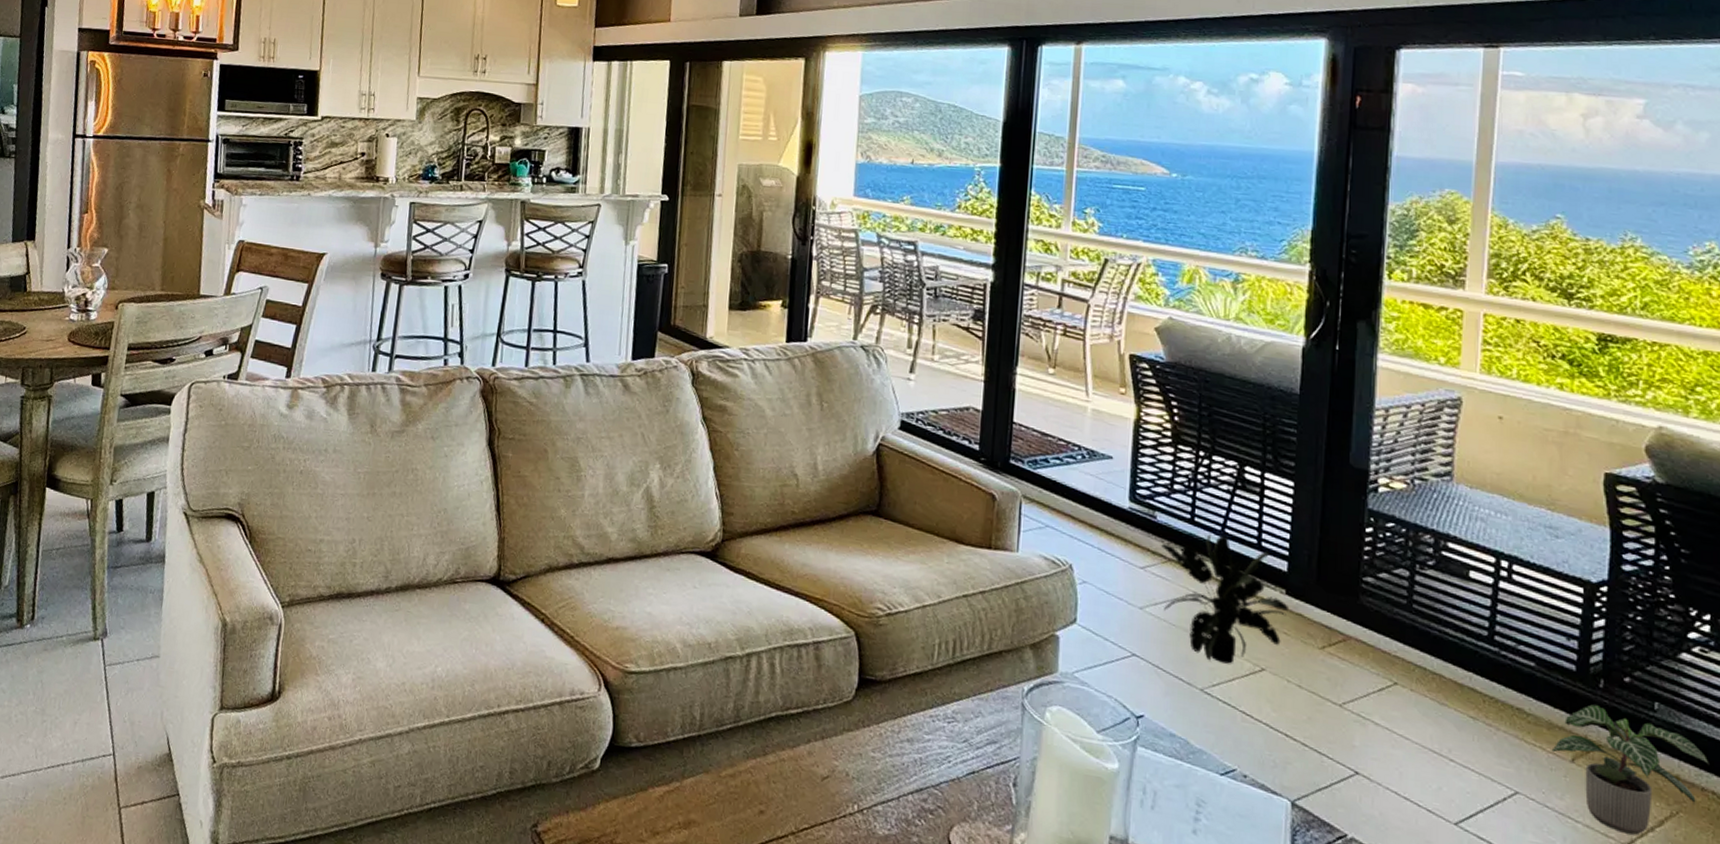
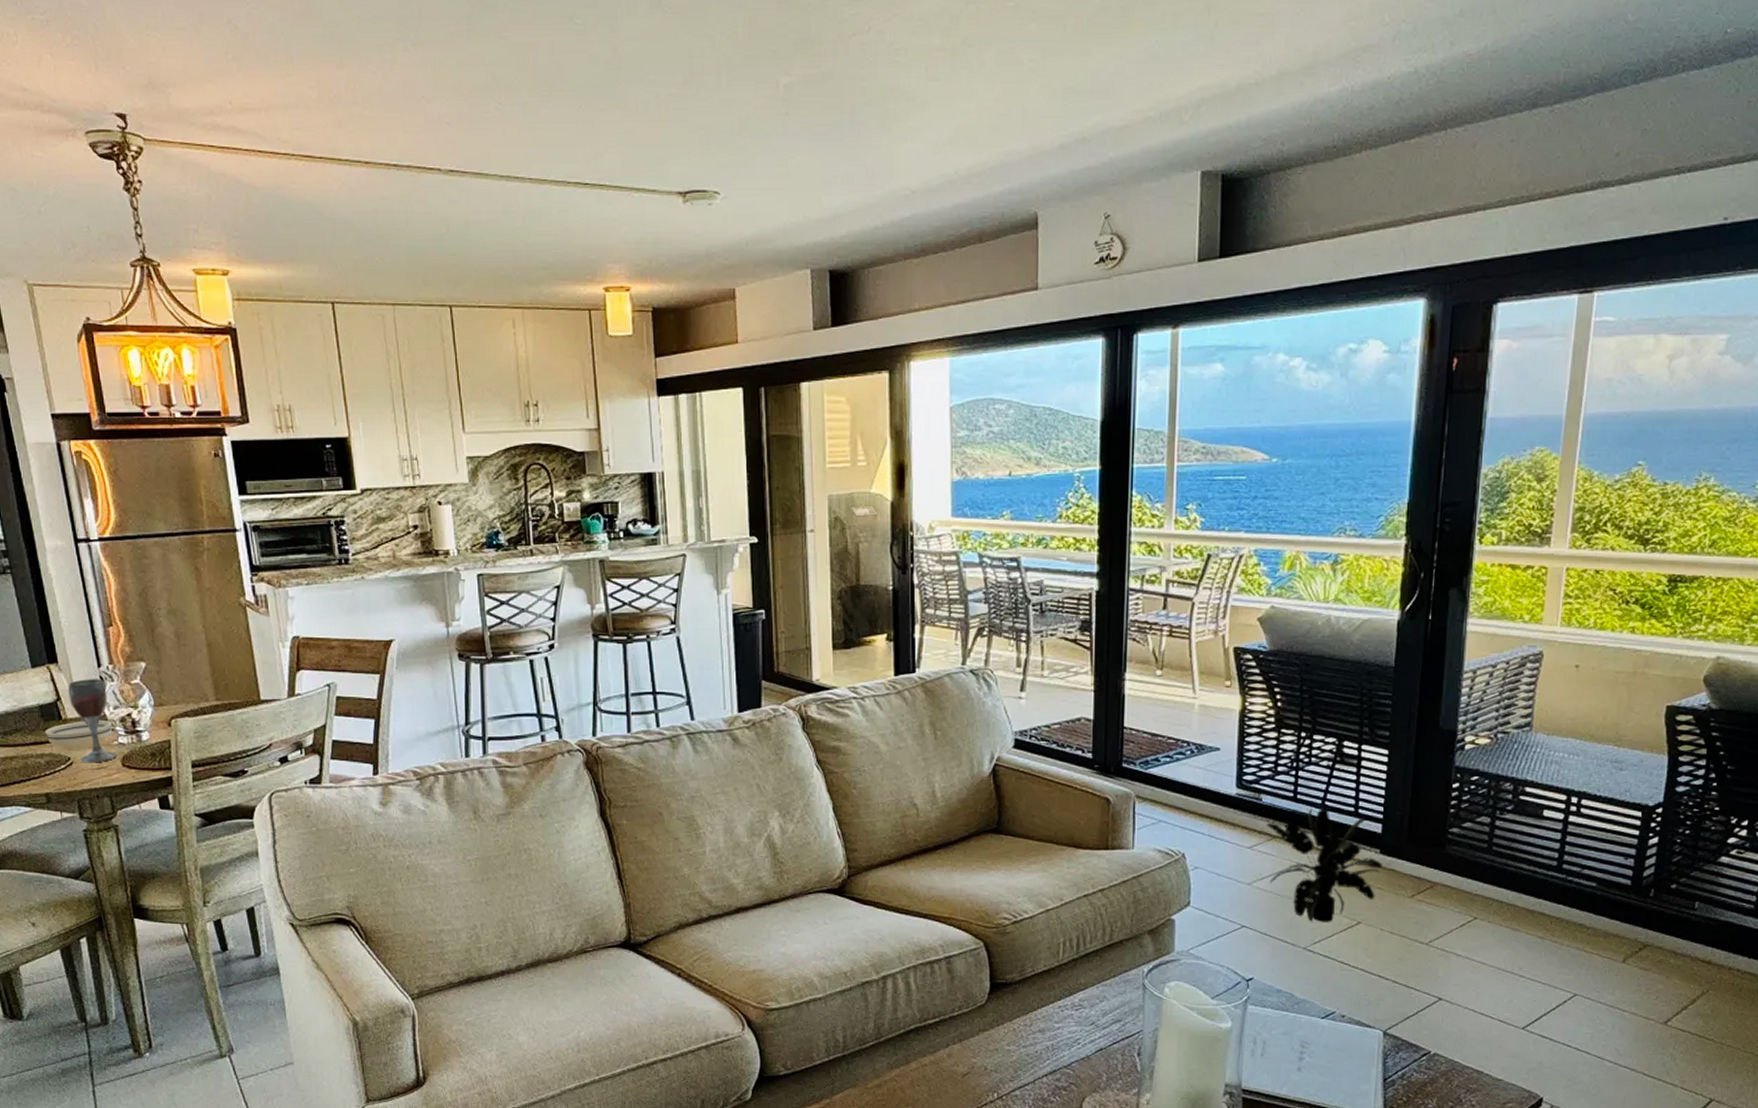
bowl: none [9,295,68,322] -> present [45,721,113,750]
cup: none [33,257,71,335] -> present [68,679,117,763]
potted plant: present [1551,704,1709,835] -> none [1606,912,1737,1014]

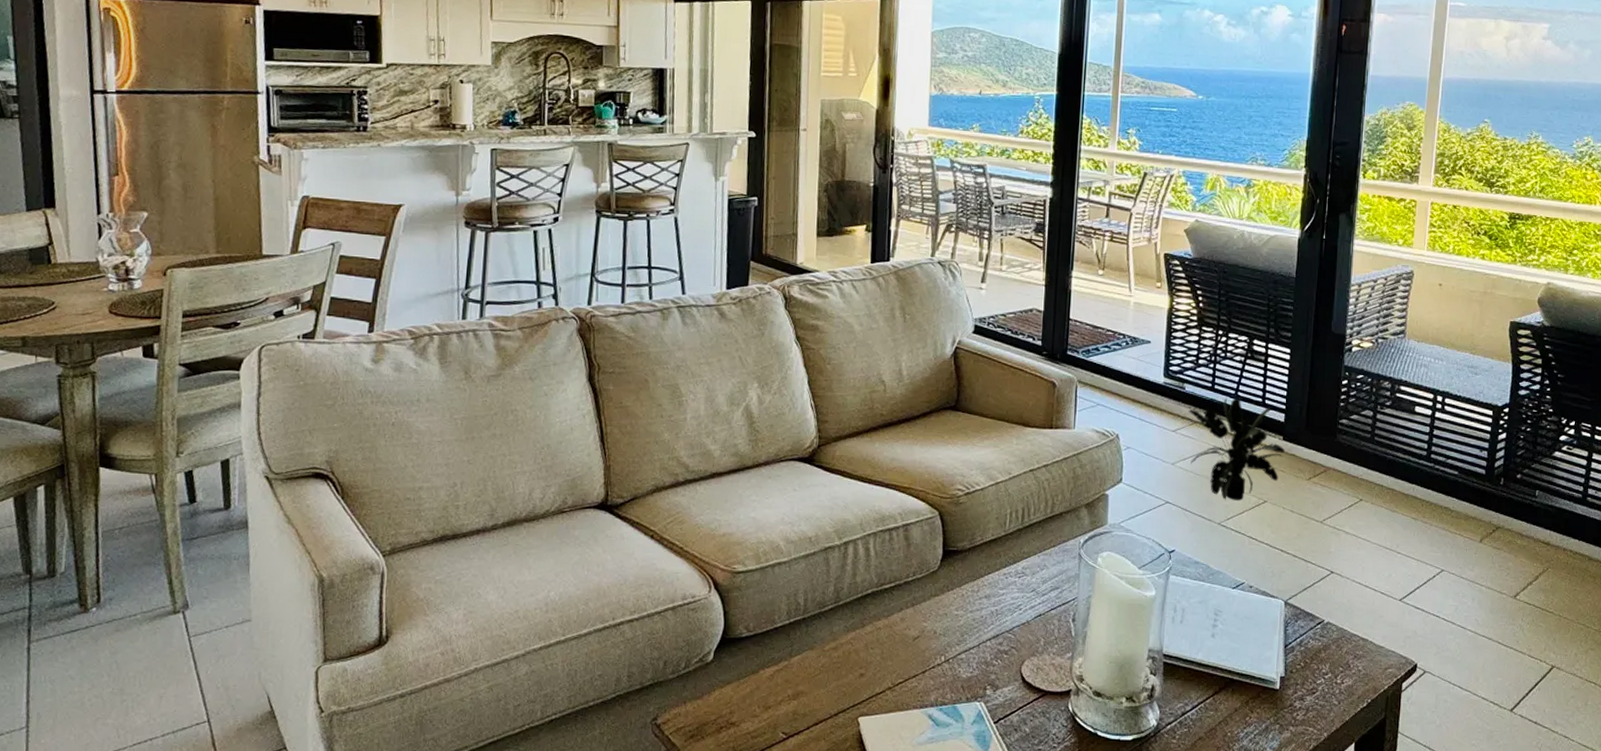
bowl: present [45,721,113,750] -> none [31,266,104,295]
cup: present [68,679,117,763] -> none [61,225,105,309]

